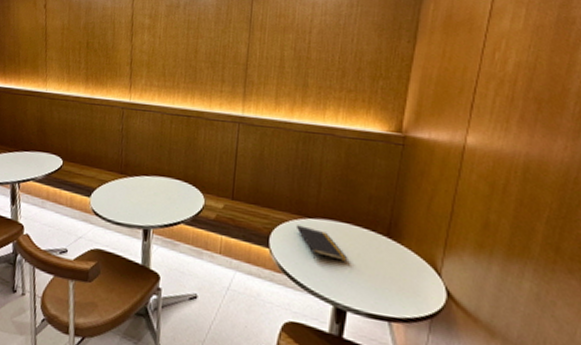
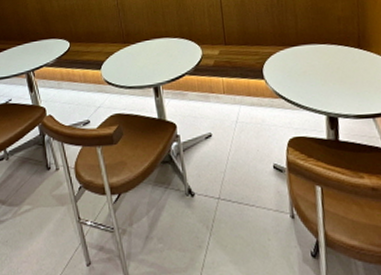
notepad: present [295,225,348,261] -> none [283,54,331,81]

